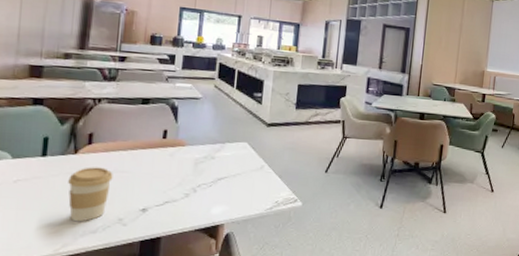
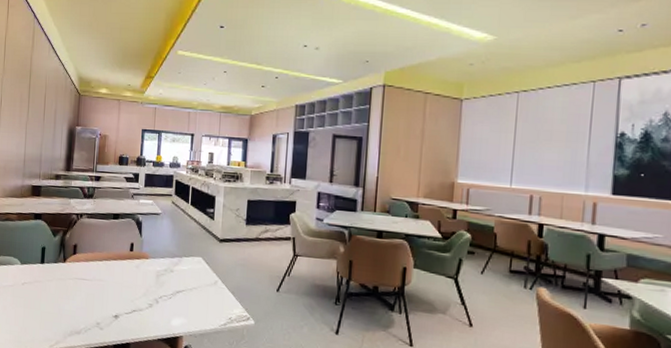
coffee cup: present [68,167,113,222] -> none [59,274,92,323]

